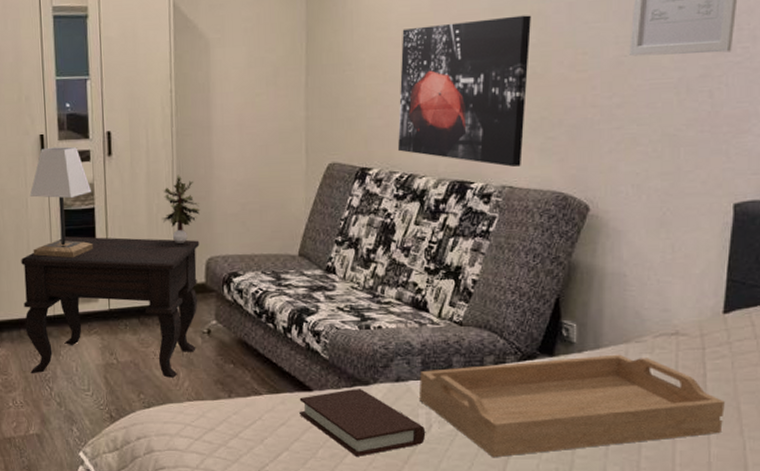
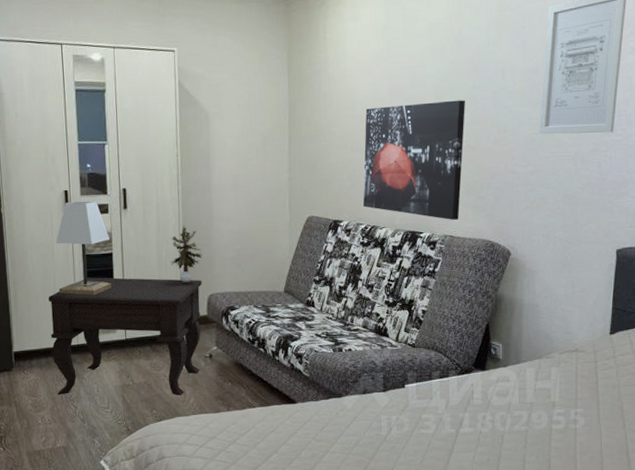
book: present [299,388,426,456] -> none [286,399,387,456]
serving tray: present [418,354,725,457] -> none [381,367,612,452]

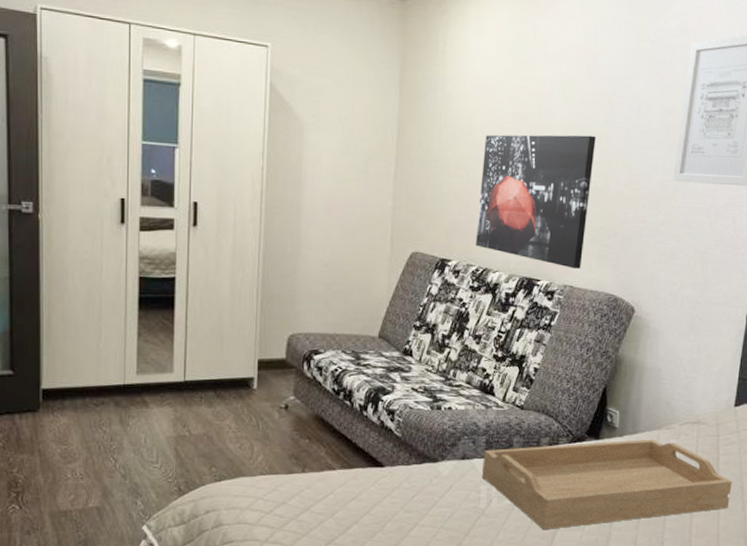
side table: present [48,277,202,396] -> none [91,305,282,452]
lamp: present [55,201,111,296] -> none [105,212,174,327]
potted plant: present [170,225,203,284] -> none [245,251,286,320]
serving tray: none [381,367,612,452] -> present [481,439,732,529]

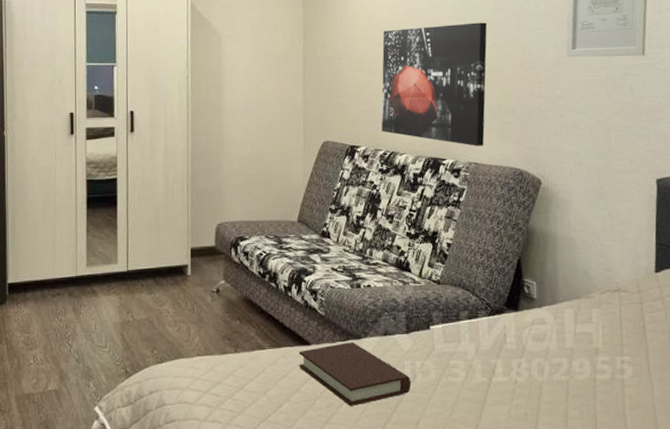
book: none [371,464,486,529] -> present [299,341,412,406]
serving tray: present [481,439,732,529] -> none [404,308,663,404]

